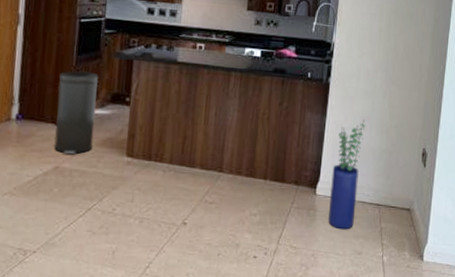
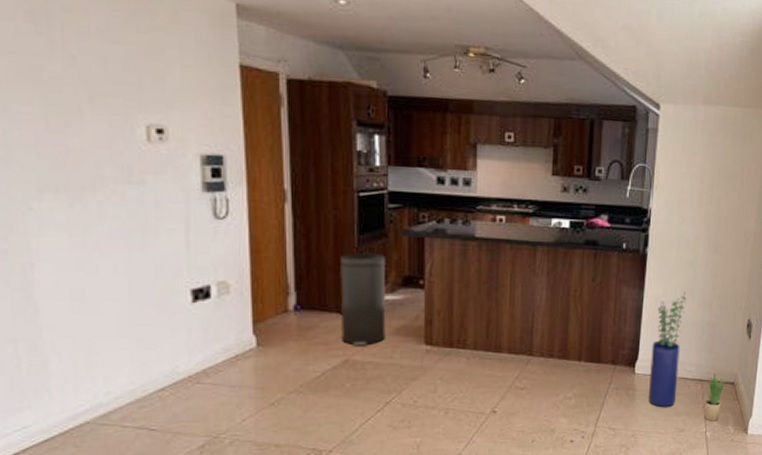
potted plant: none [381,199,401,246] -> present [704,374,725,421]

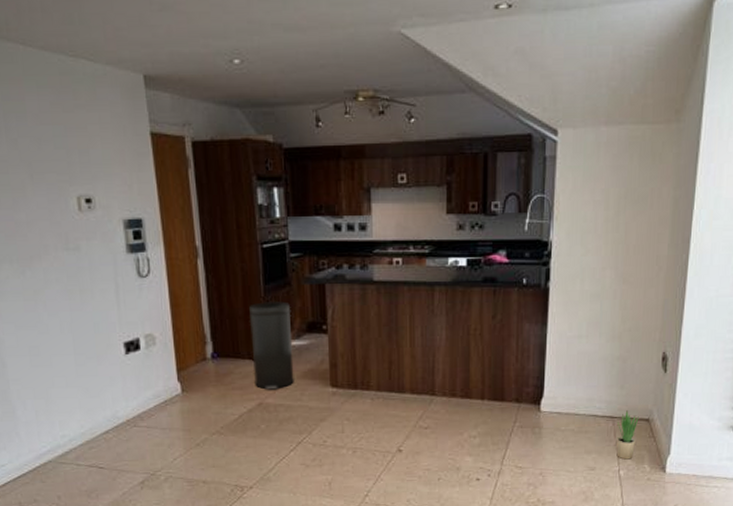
vase: present [649,292,687,408] -> none [556,326,594,446]

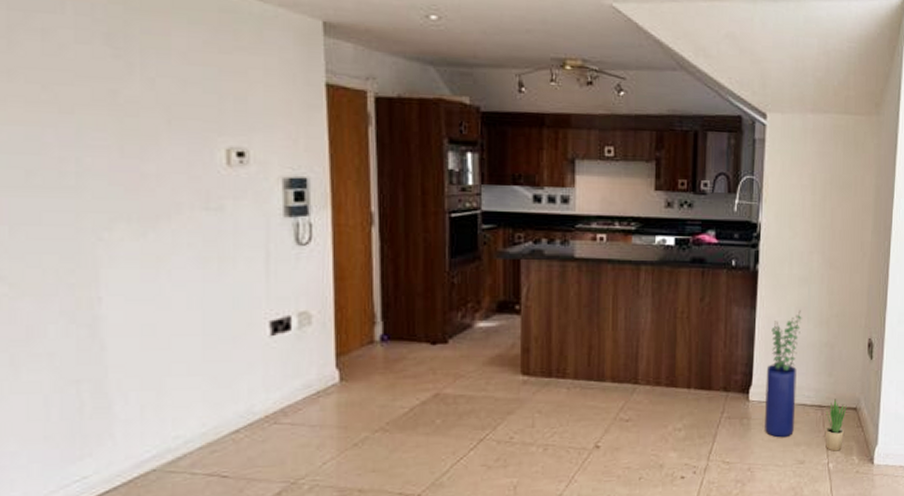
pedal bin: present [249,301,294,390] -> none [429,277,480,378]
vase: none [556,326,594,446] -> present [765,311,802,438]

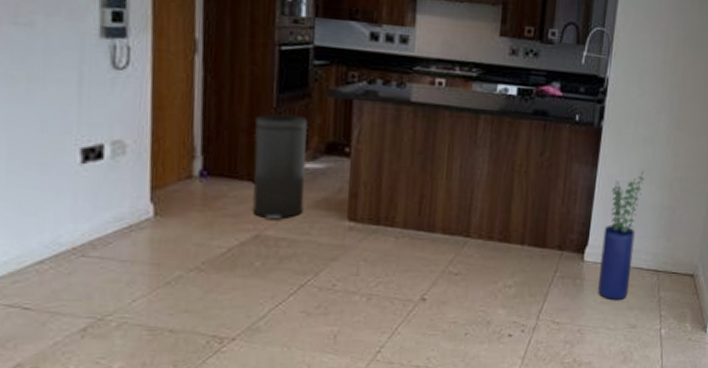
pedal bin: none [429,277,480,378] -> present [252,113,309,220]
potted plant: present [825,399,847,452] -> none [659,264,684,317]

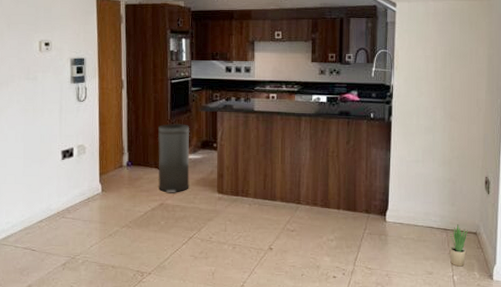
vase: present [598,172,645,301] -> none [399,153,428,253]
potted plant: none [659,264,684,317] -> present [449,224,468,267]

